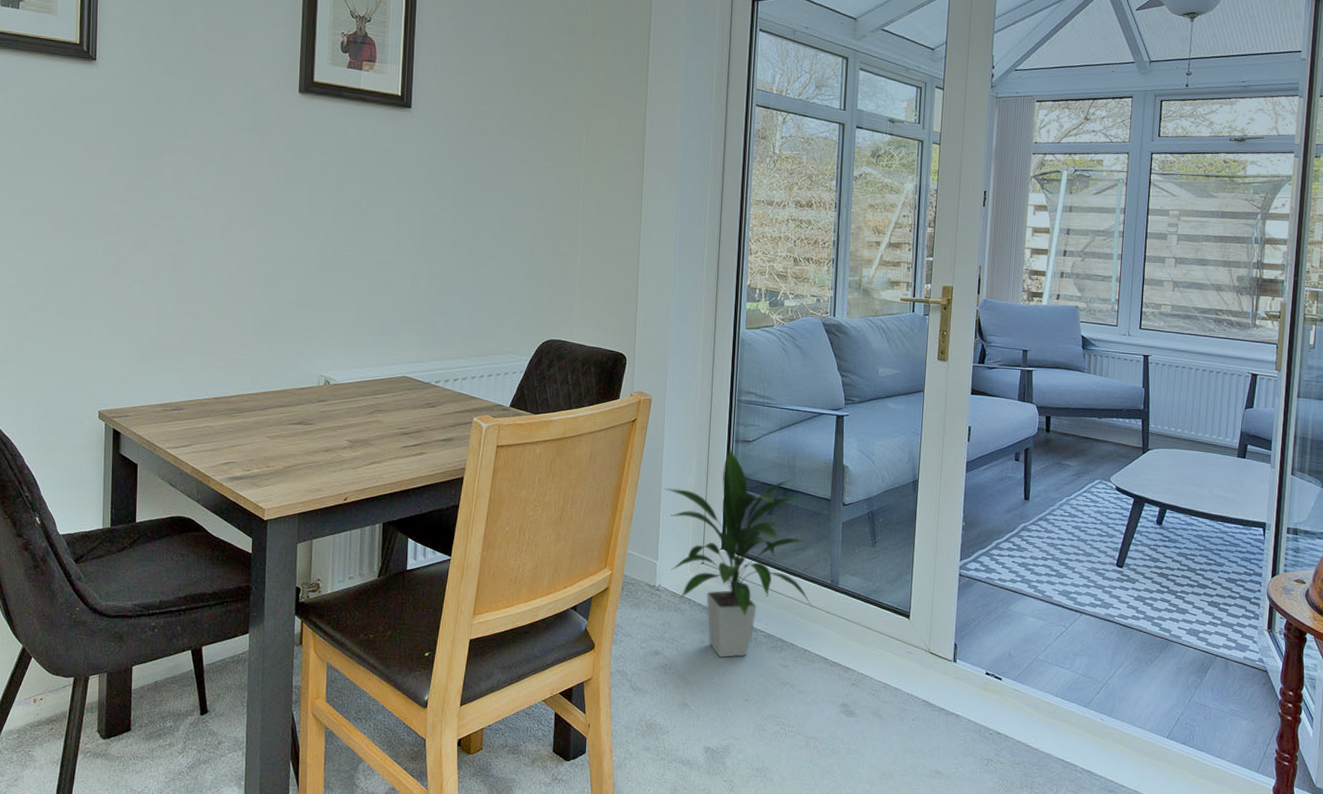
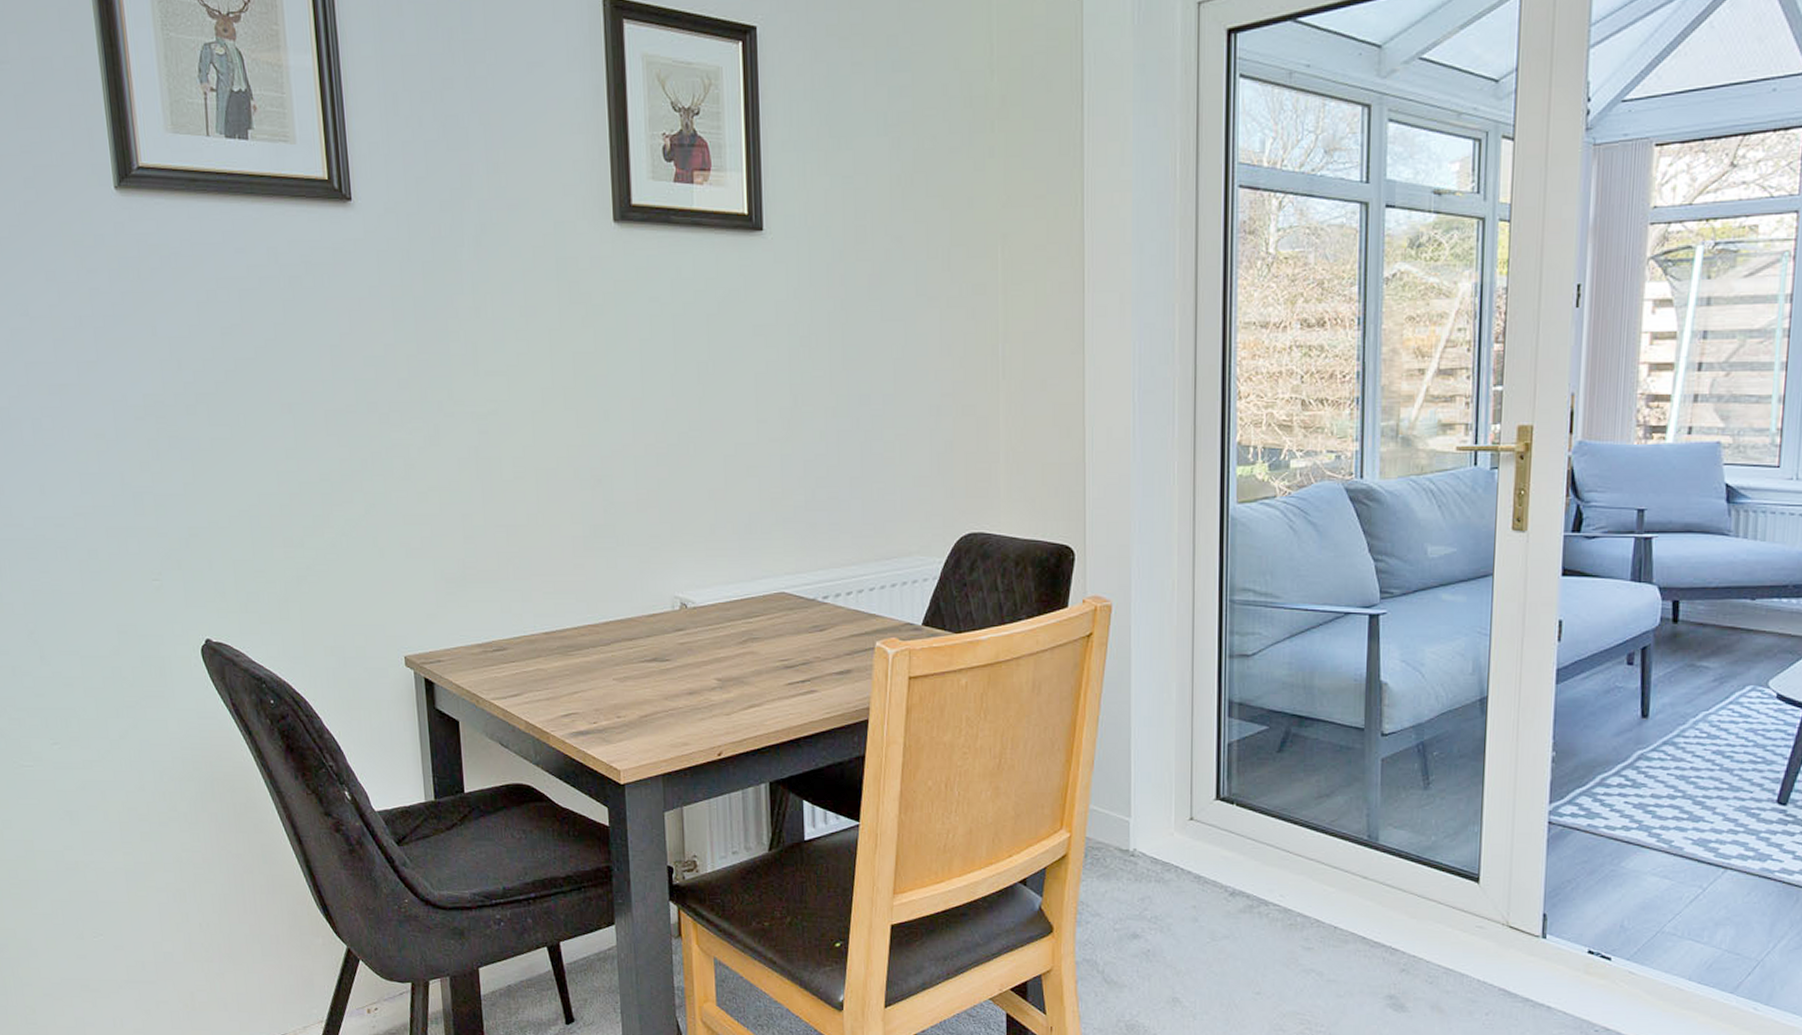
indoor plant: present [663,447,812,658] -> none [1133,664,1343,940]

